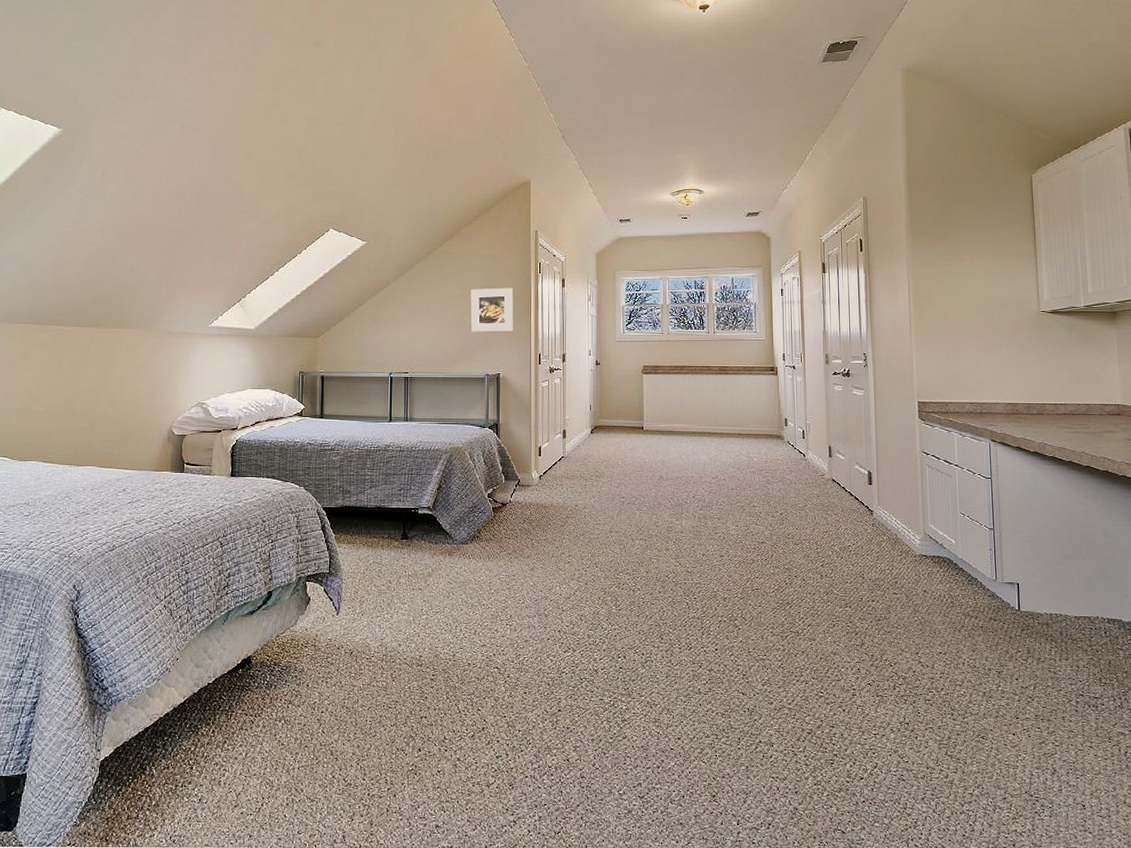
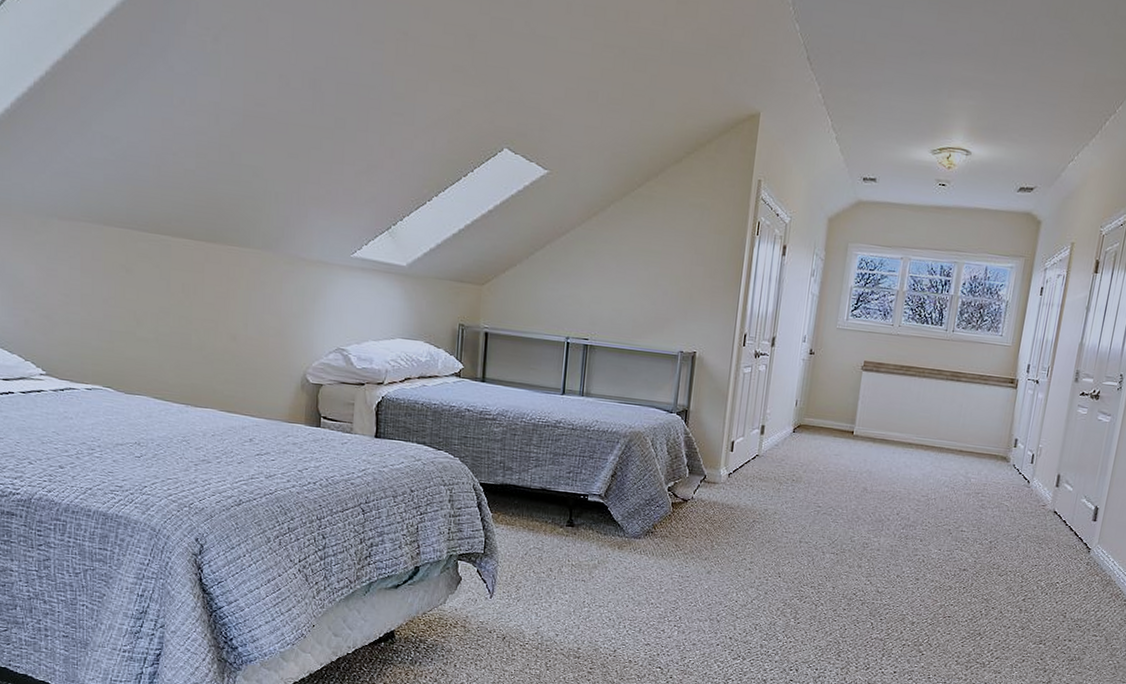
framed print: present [470,287,513,332] -> none [667,245,723,303]

